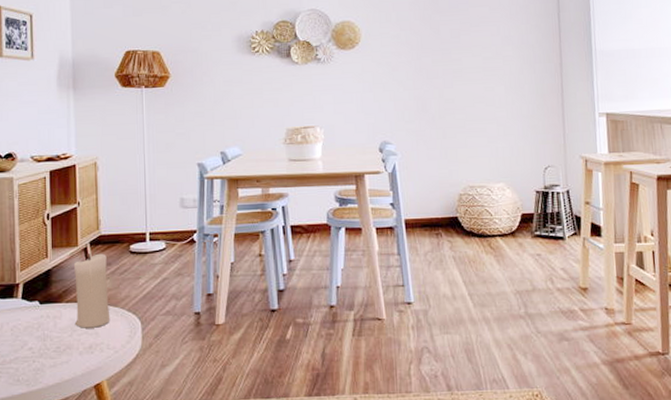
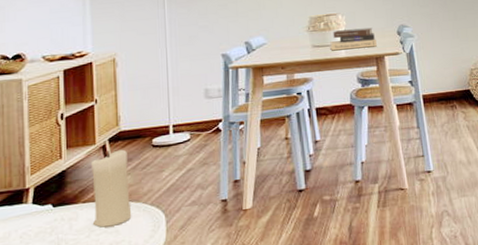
books: none [307,142,356,166] -> present [330,27,377,51]

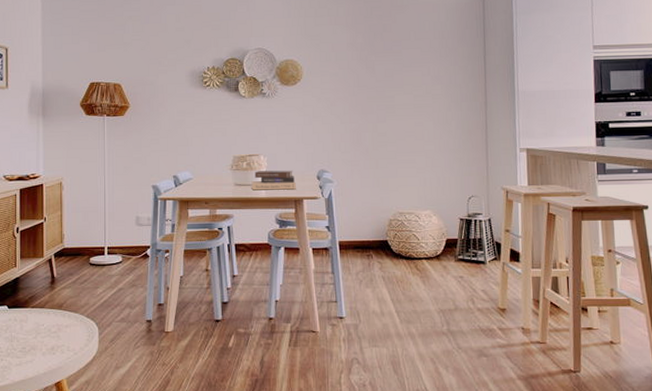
candle: present [90,149,132,228] -> none [39,264,71,331]

